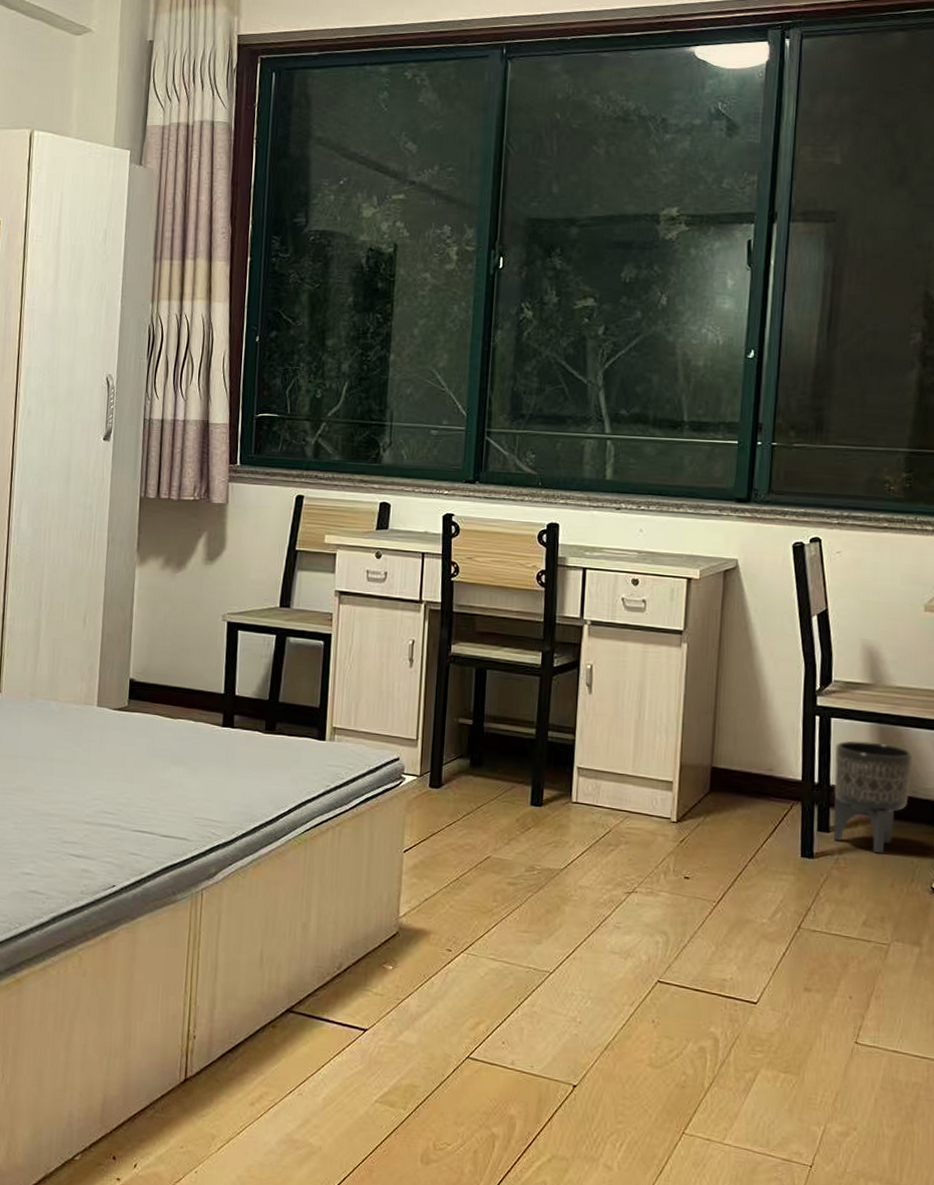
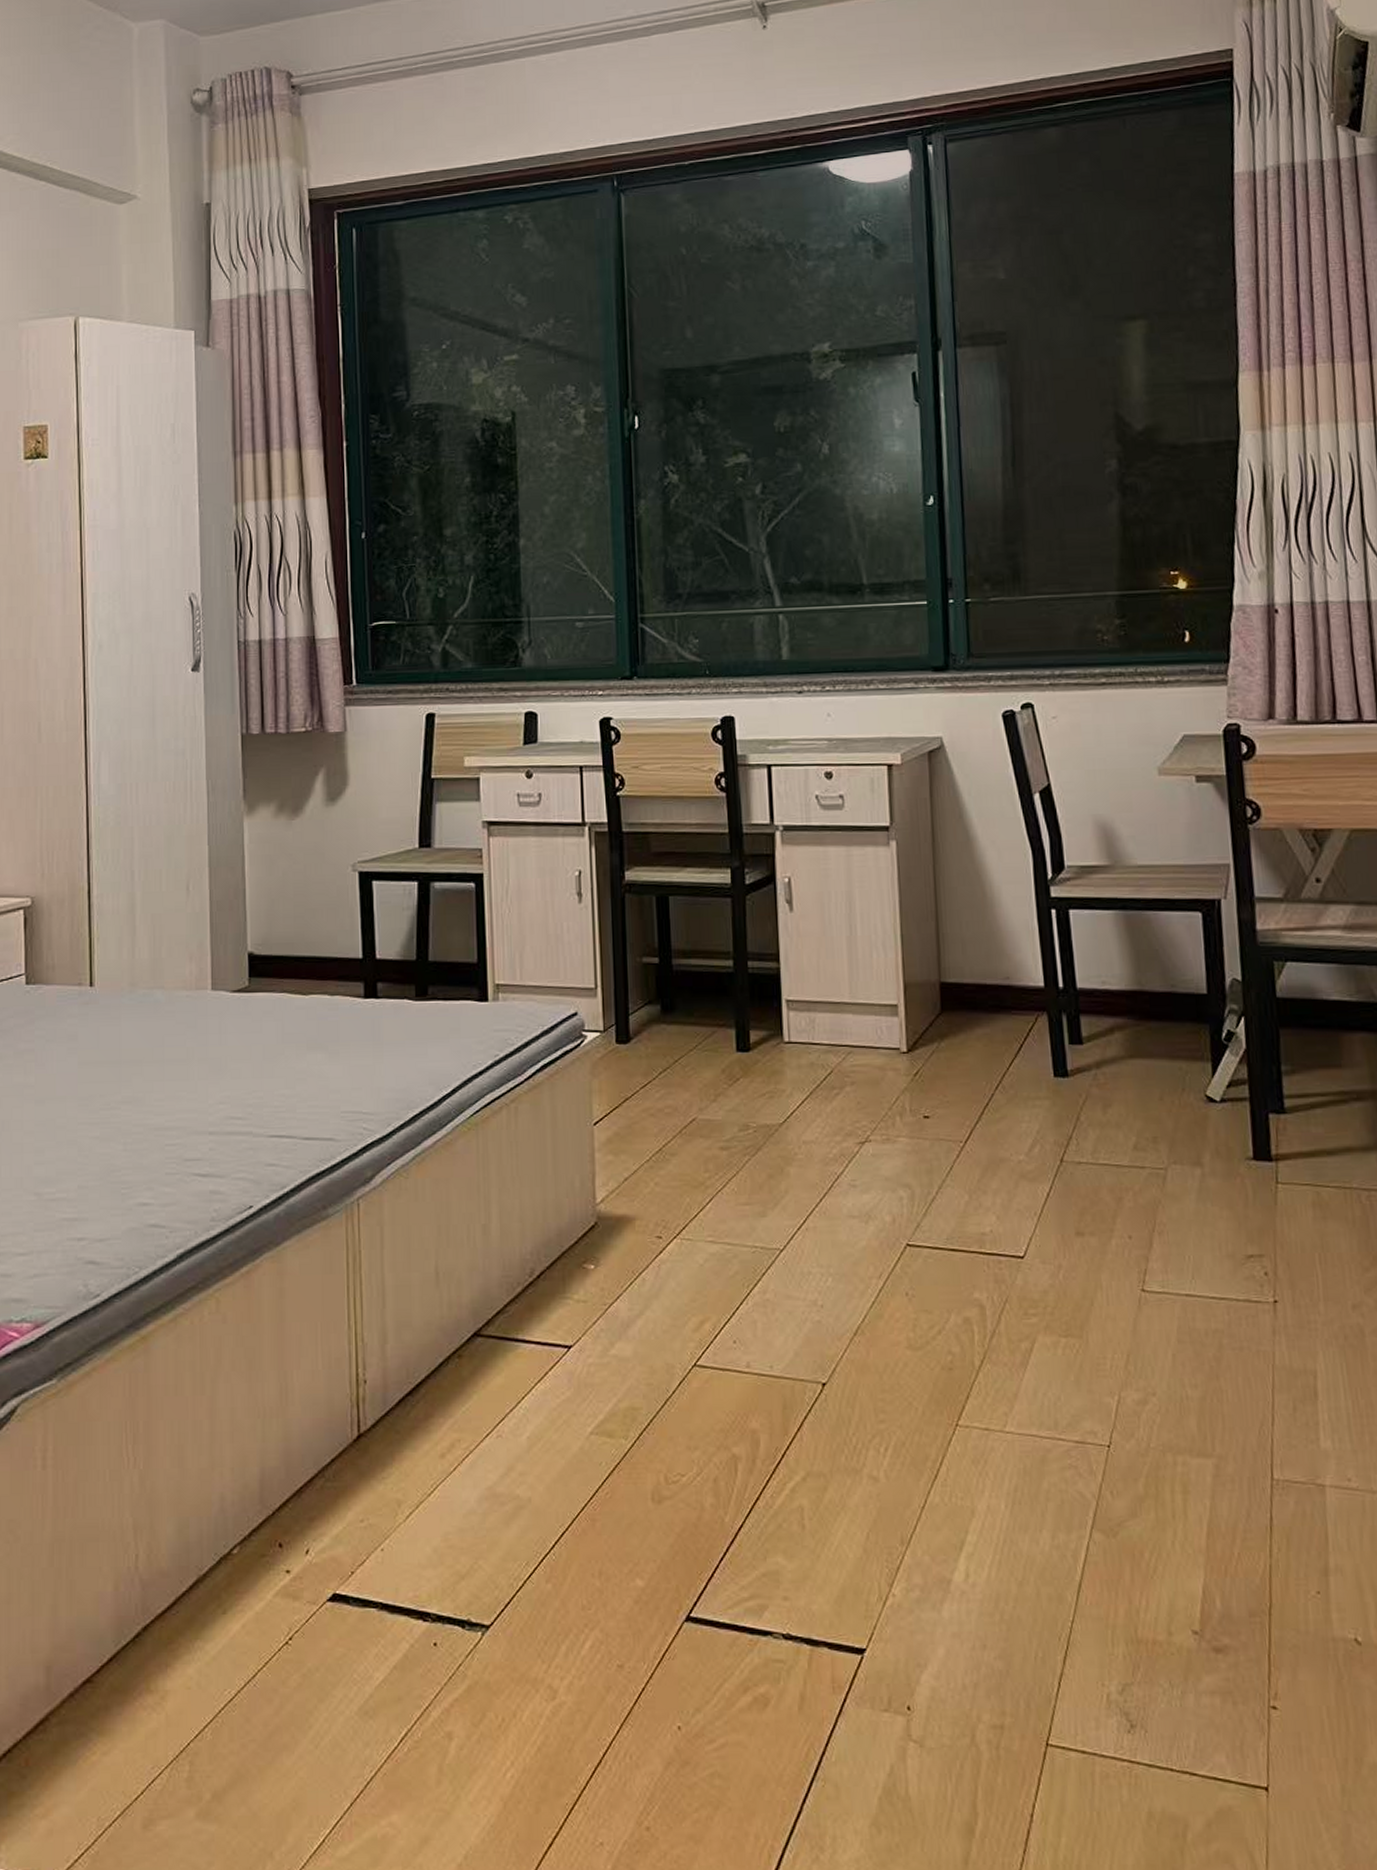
planter: present [832,740,913,854] -> none [1077,933,1167,1063]

